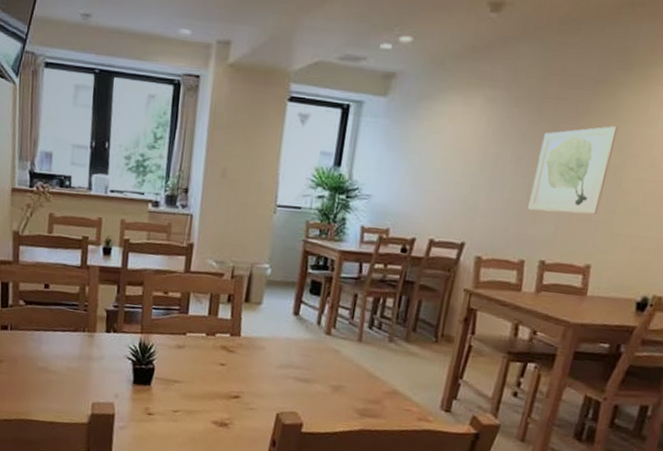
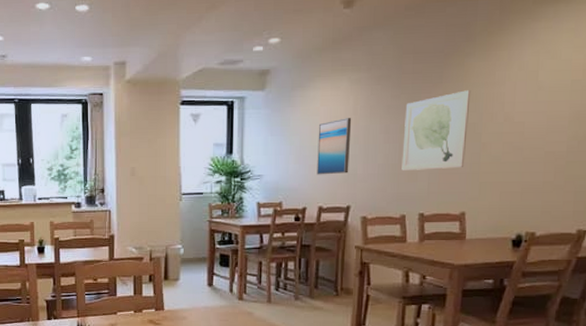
wall art: none [433,140,481,205] -> present [317,118,352,175]

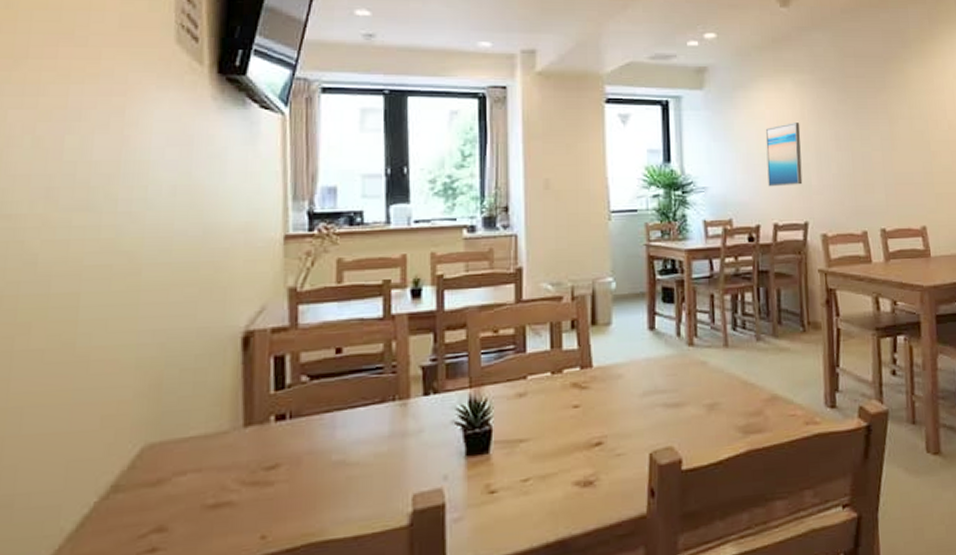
wall art: present [401,90,471,170] -> none [853,96,918,181]

